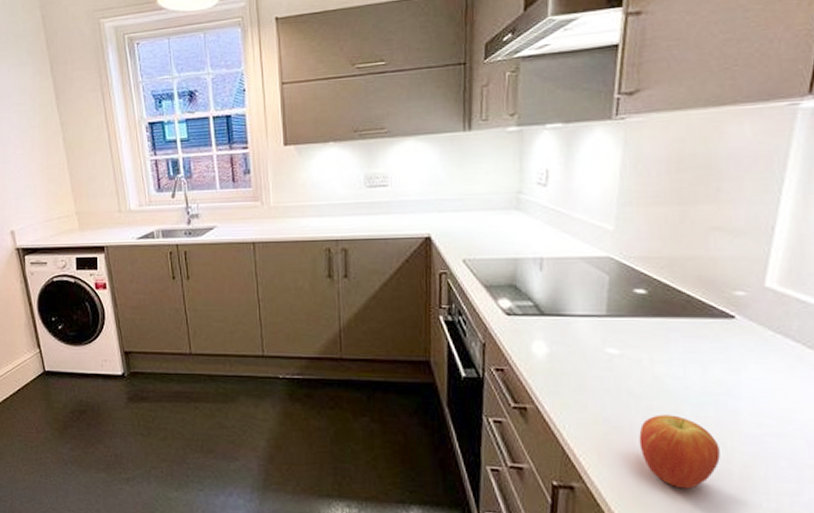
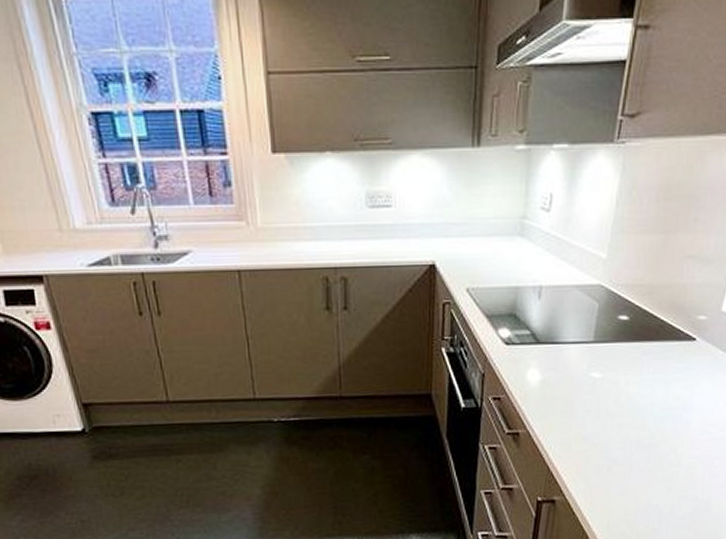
fruit: present [639,414,720,489] -> none [611,429,672,492]

